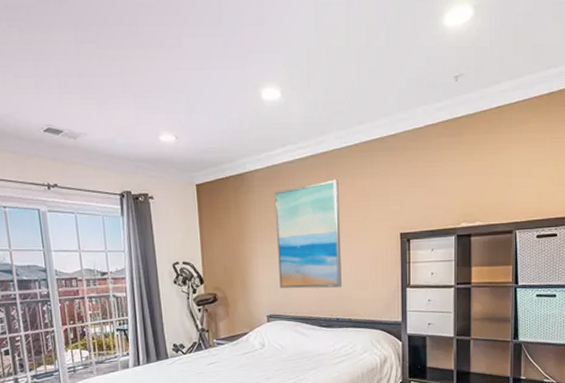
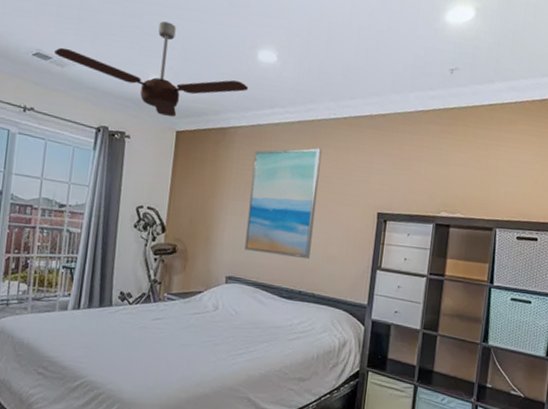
ceiling fan: none [64,75,258,172] -> present [54,21,249,118]

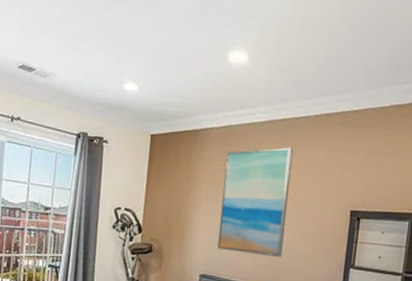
ceiling fan: present [54,21,249,118] -> none [38,28,220,122]

